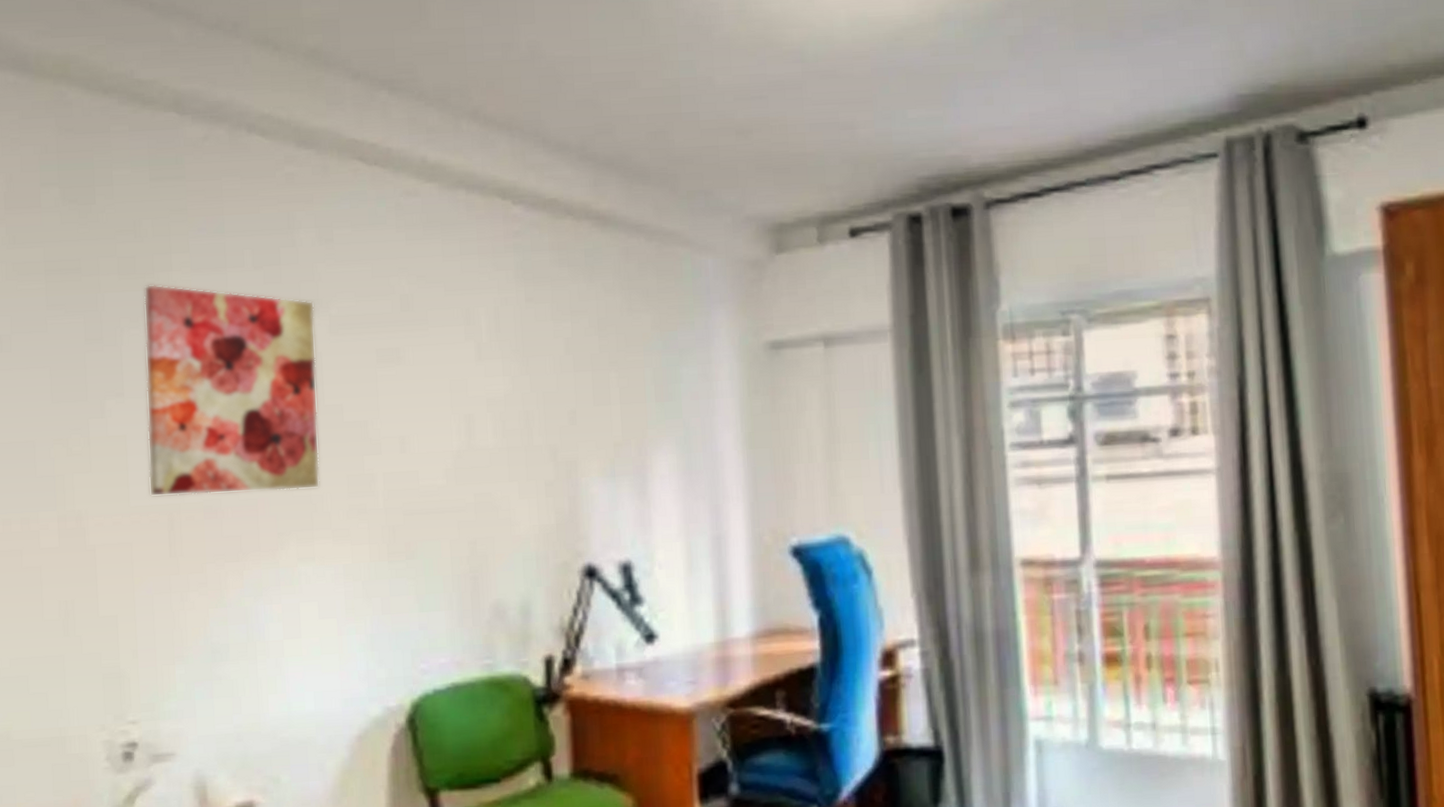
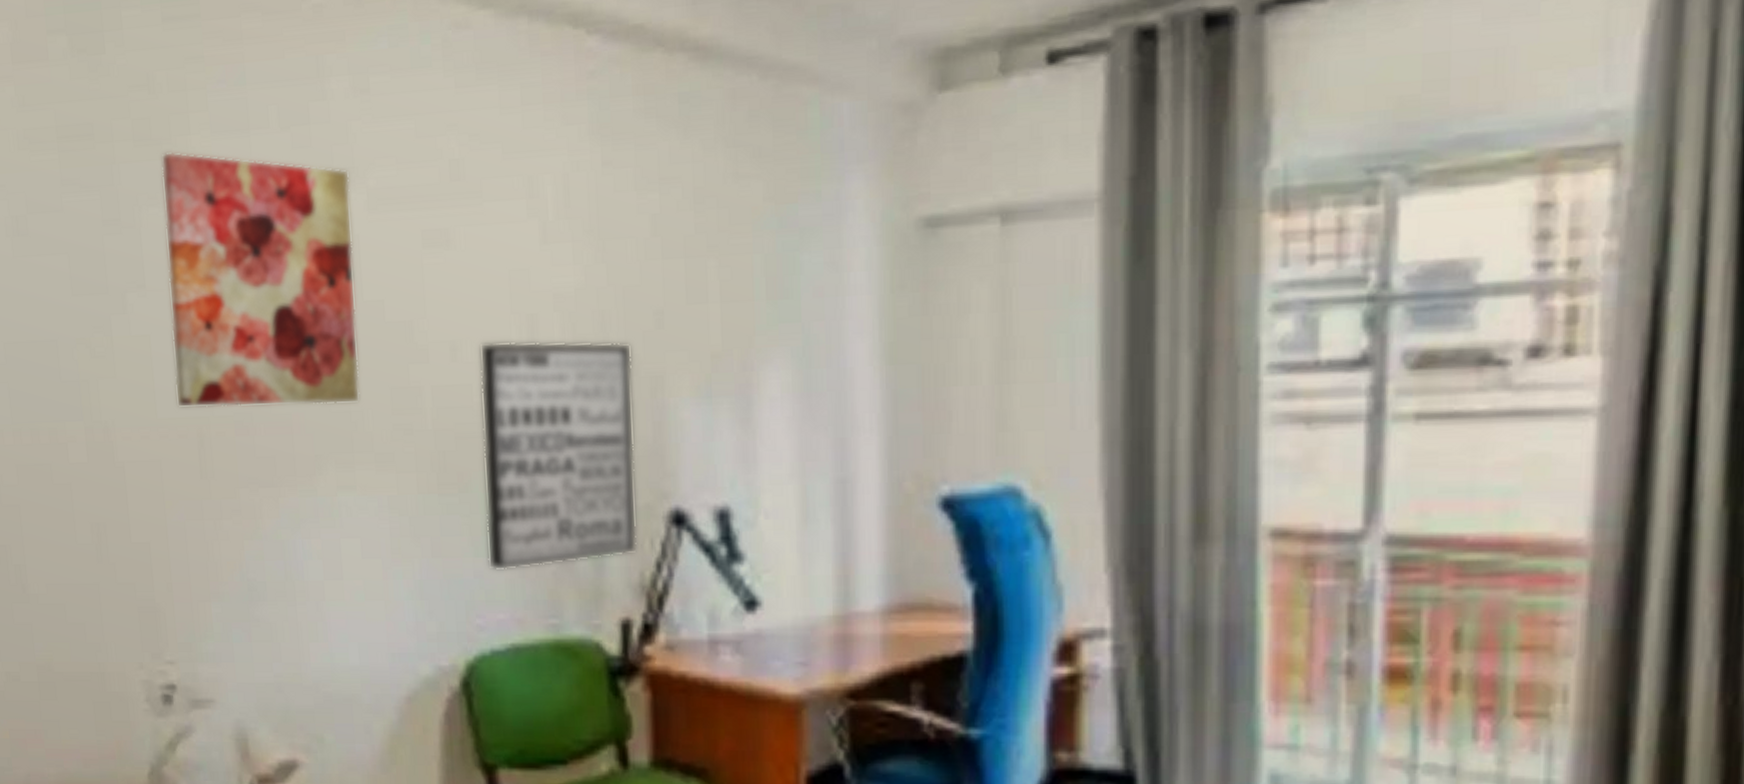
wall art: none [424,435,558,623] -> present [478,340,638,571]

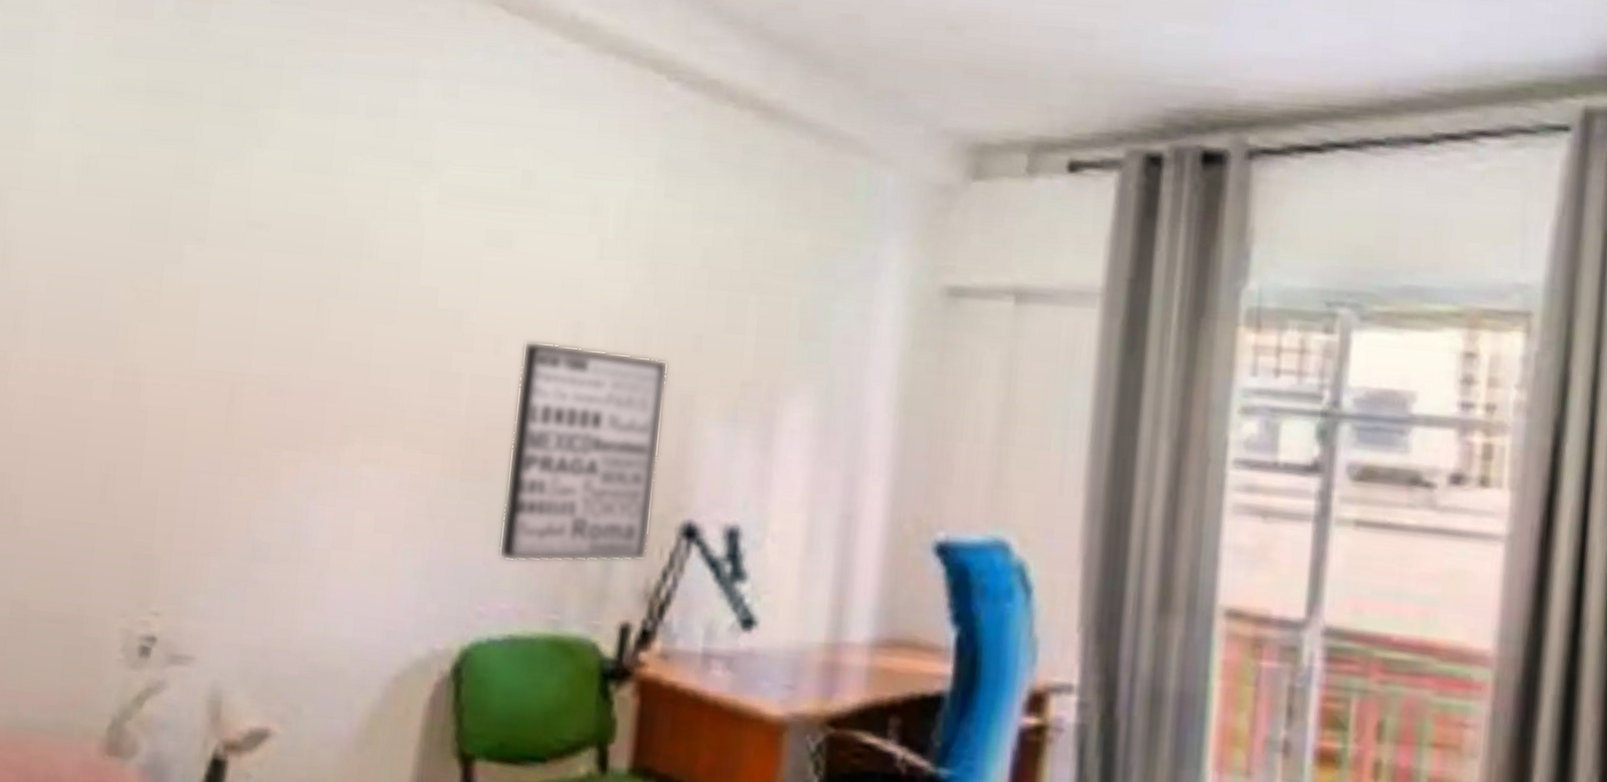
wall art: present [161,151,360,408] -> none [214,120,426,381]

